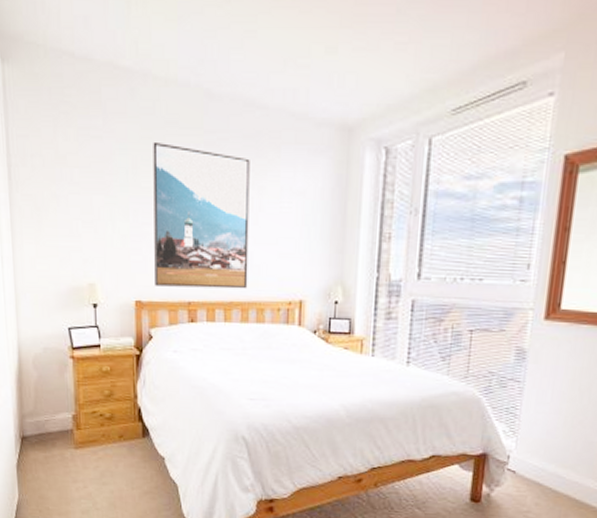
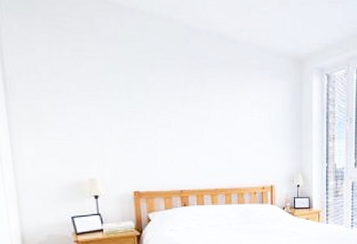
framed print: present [153,141,250,289] -> none [143,63,229,179]

